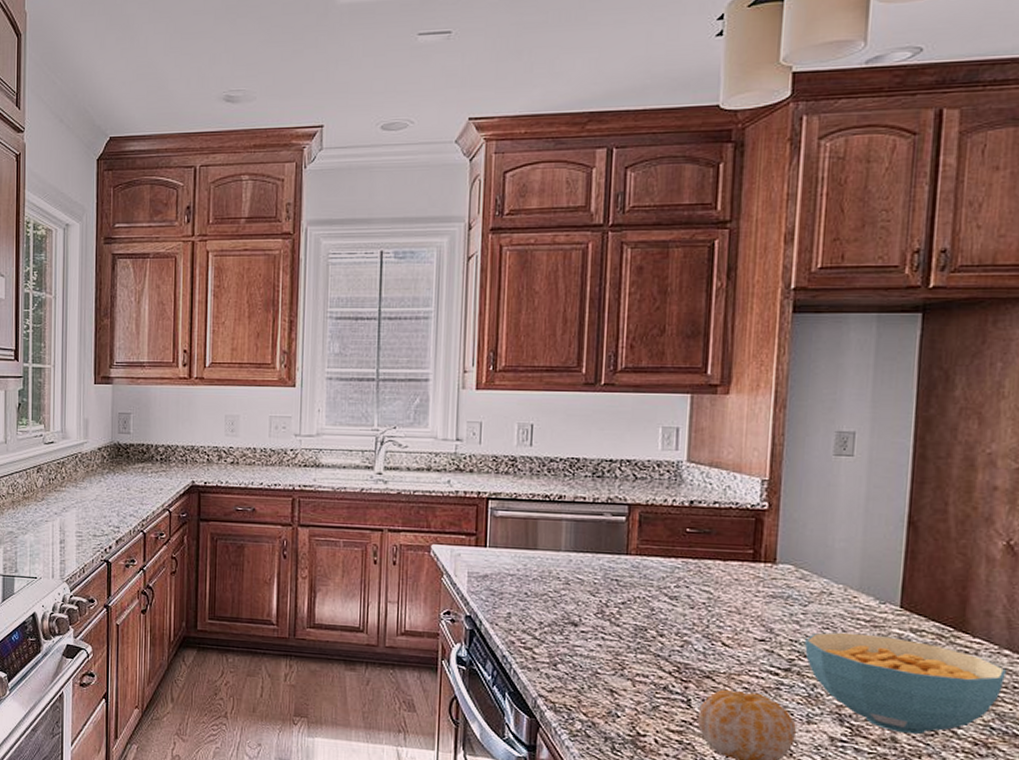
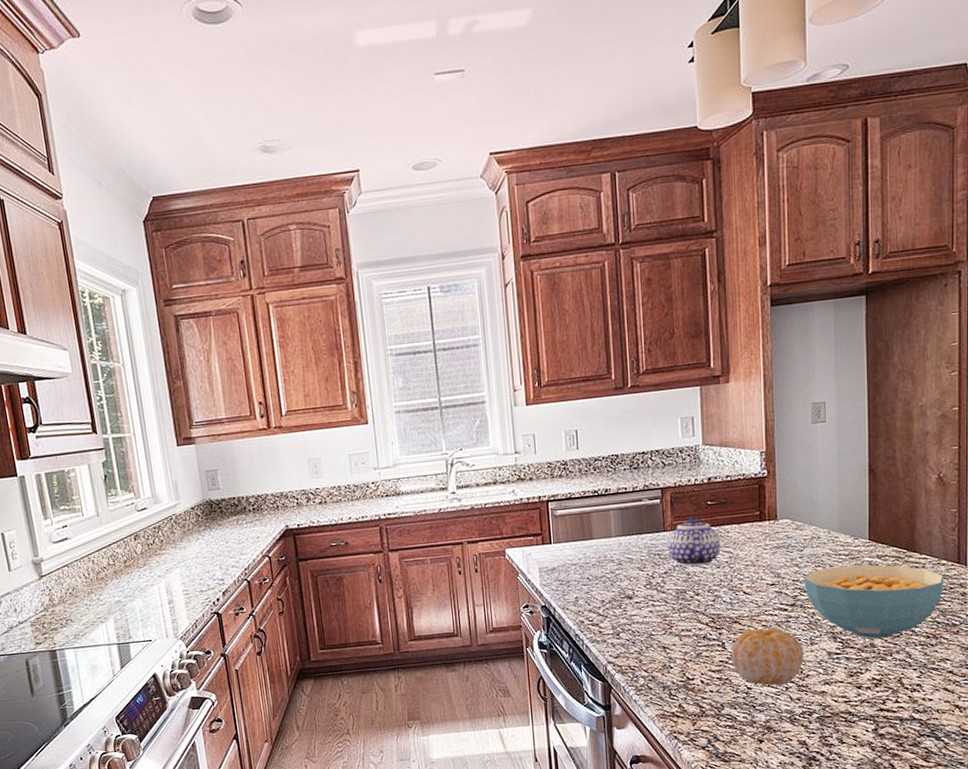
teapot: none [630,542,698,603] -> present [668,516,720,567]

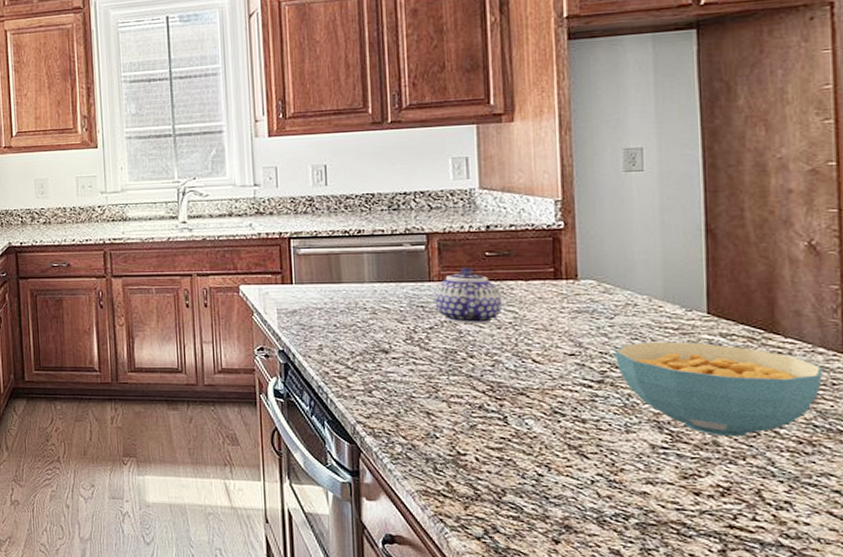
fruit: present [731,628,803,686] -> none [516,404,616,477]

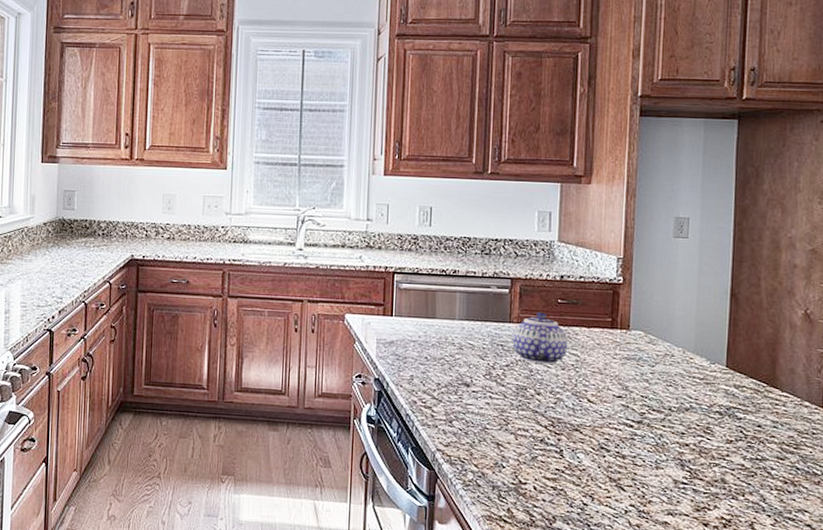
cereal bowl: present [615,341,824,437] -> none [653,388,808,476]

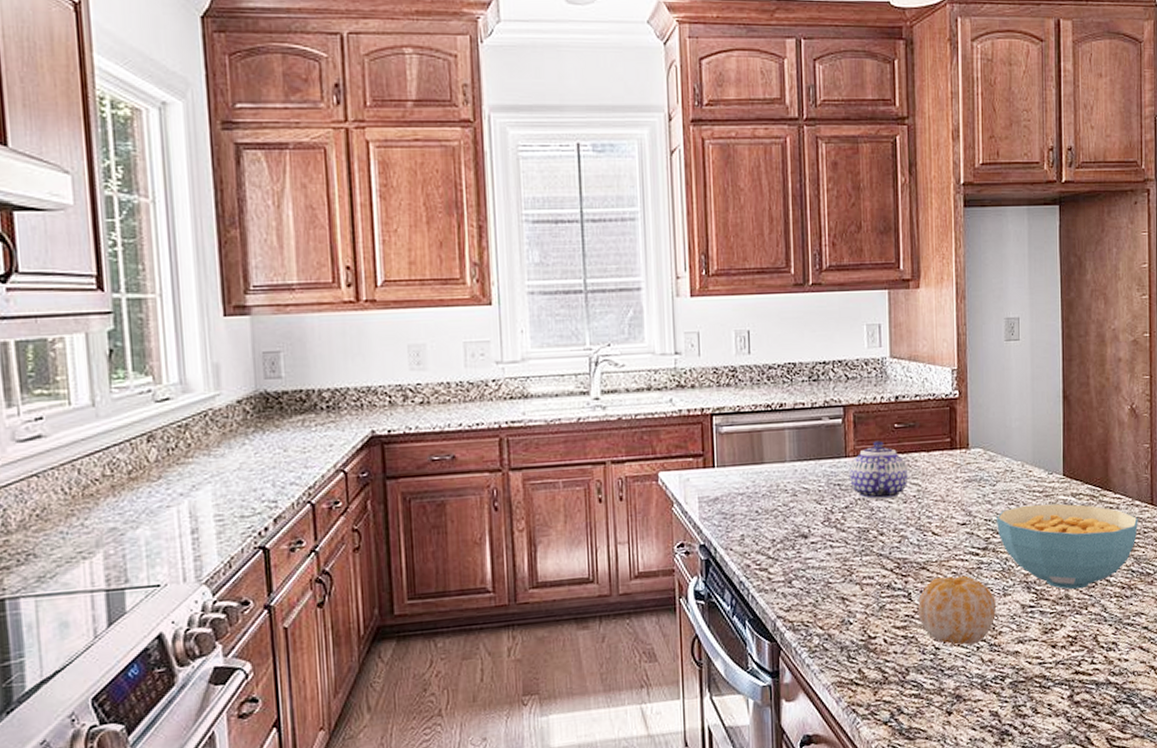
fruit: none [569,440,647,507] -> present [918,575,996,645]
cereal bowl: none [653,388,808,476] -> present [997,503,1139,589]

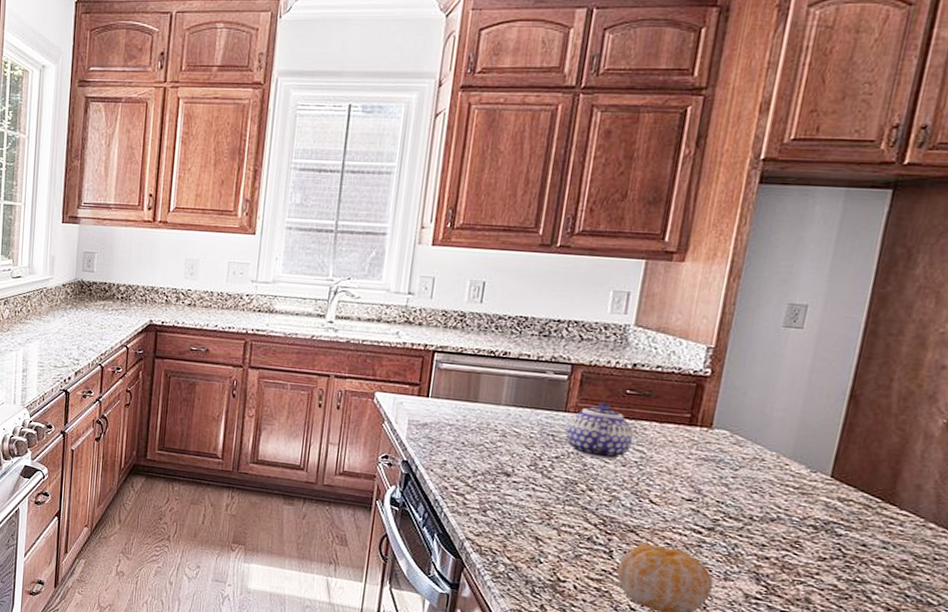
cereal bowl: present [997,503,1139,589] -> none [730,496,930,597]

